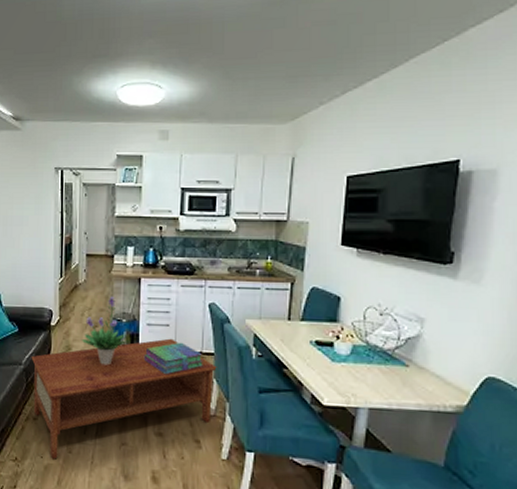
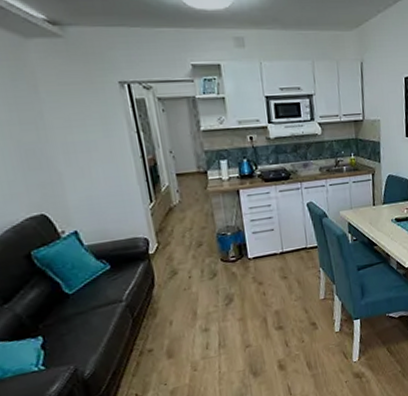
coffee table: present [31,338,217,459] -> none [132,241,322,382]
potted plant: present [81,296,131,366] -> none [186,212,239,281]
stack of books: present [143,342,203,375] -> none [254,242,310,276]

